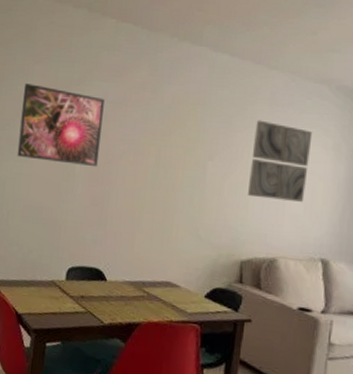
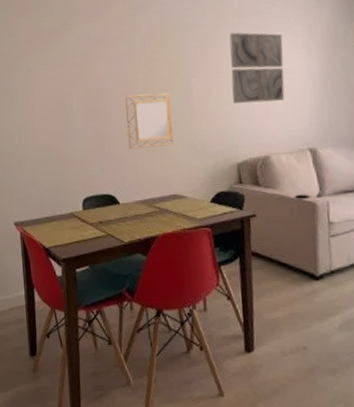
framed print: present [17,84,105,167] -> none [12,37,92,107]
home mirror: none [127,166,183,228] -> present [125,93,174,149]

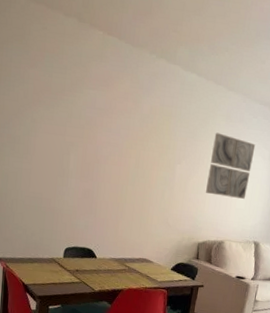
home mirror: present [125,93,174,149] -> none [112,166,157,217]

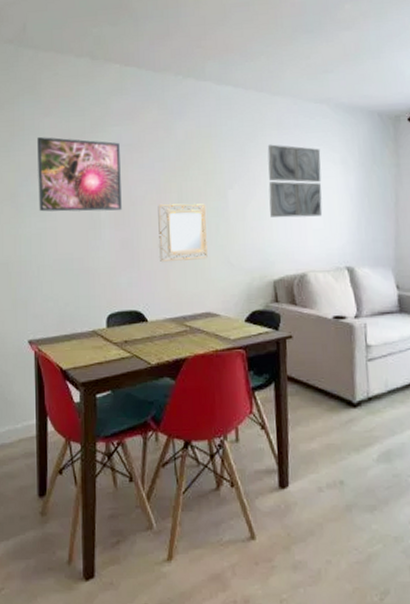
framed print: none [17,86,93,166] -> present [37,137,122,212]
home mirror: none [112,166,157,217] -> present [158,203,208,262]

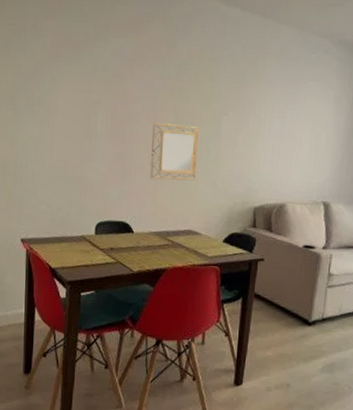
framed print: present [37,137,122,212] -> none [37,40,121,125]
wall art: present [267,144,323,218] -> none [260,74,317,151]

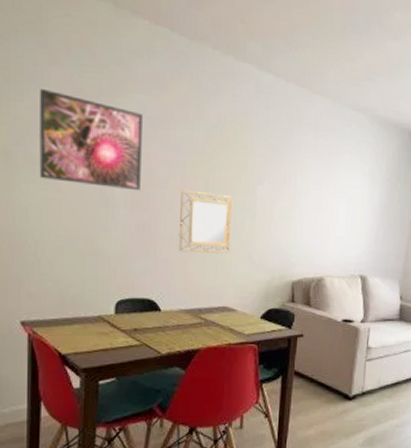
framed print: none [37,40,121,125] -> present [39,89,143,191]

